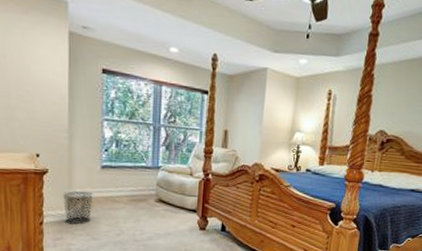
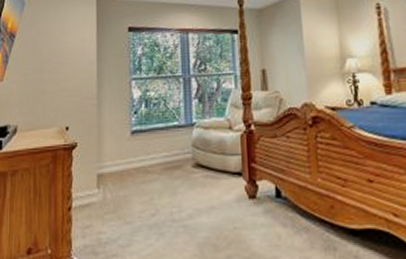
trash can: present [62,191,94,225] -> none [91,164,124,207]

